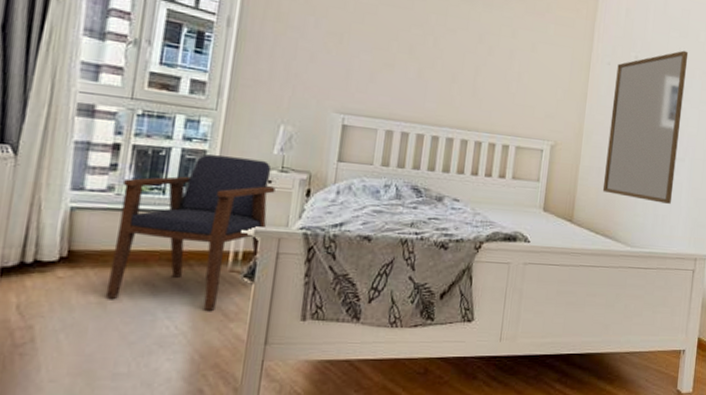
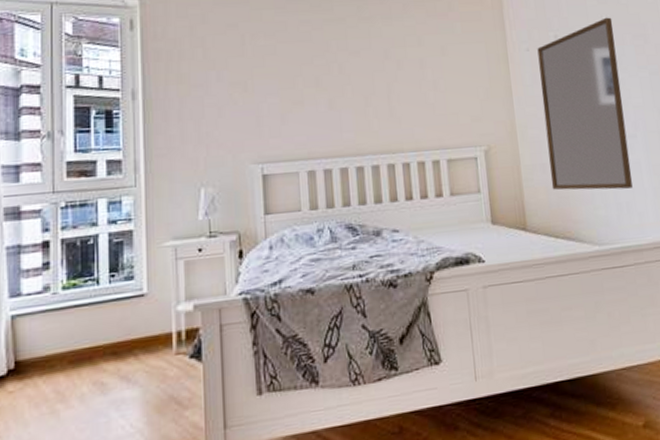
armchair: present [105,154,276,311] -> none [56,229,207,406]

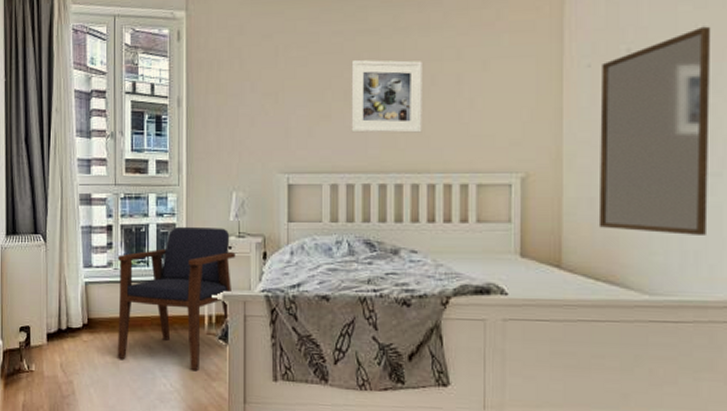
armchair: none [56,229,207,406] -> present [117,227,236,370]
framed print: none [320,47,393,118] -> present [351,60,422,133]

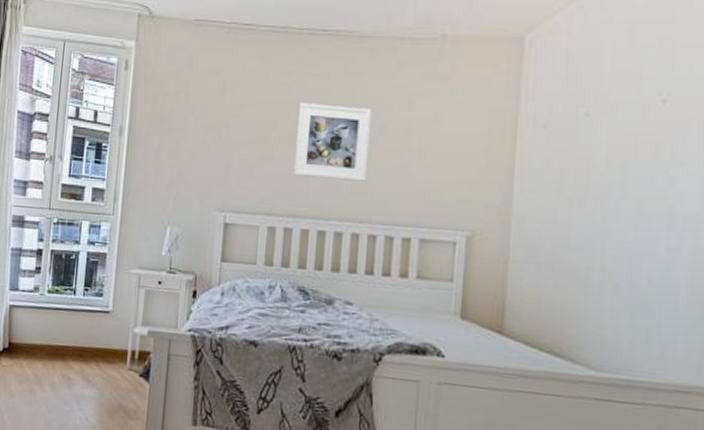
armchair: present [117,227,236,370] -> none [34,257,165,407]
home mirror: present [598,26,711,235] -> none [545,95,676,313]

